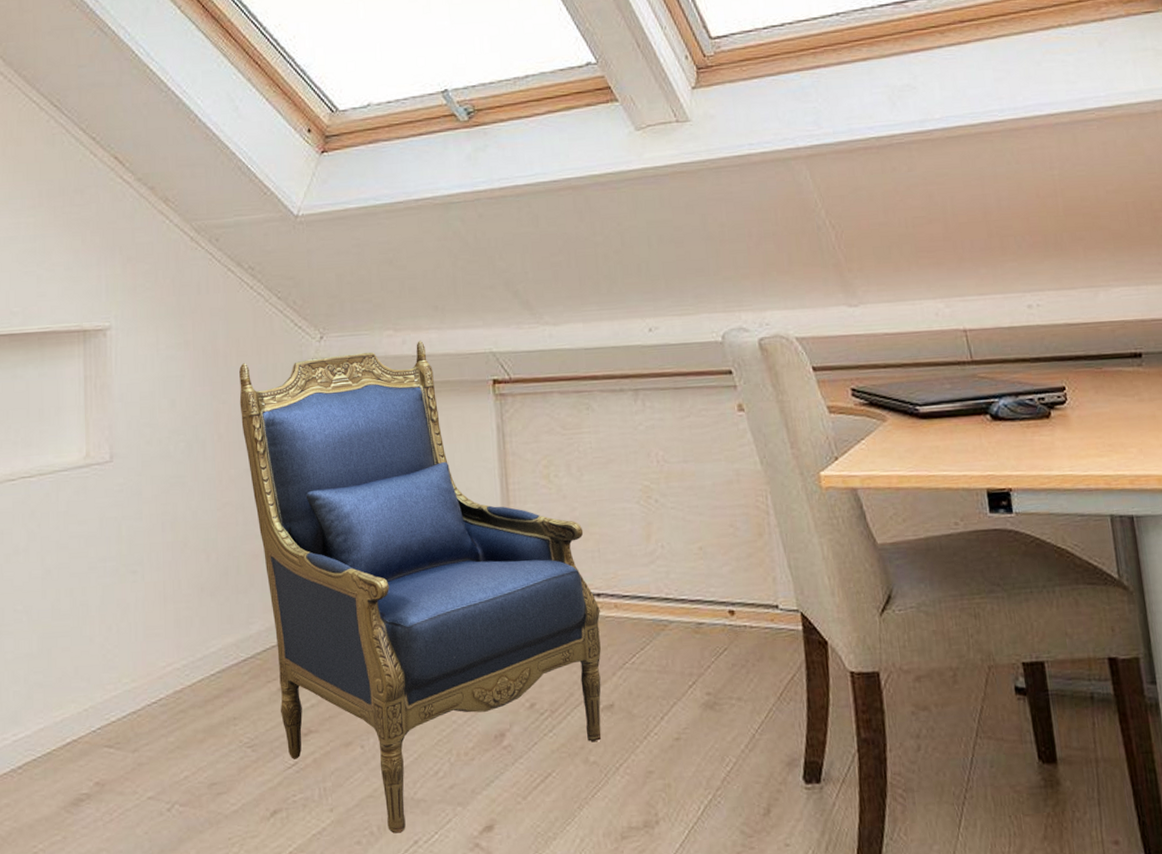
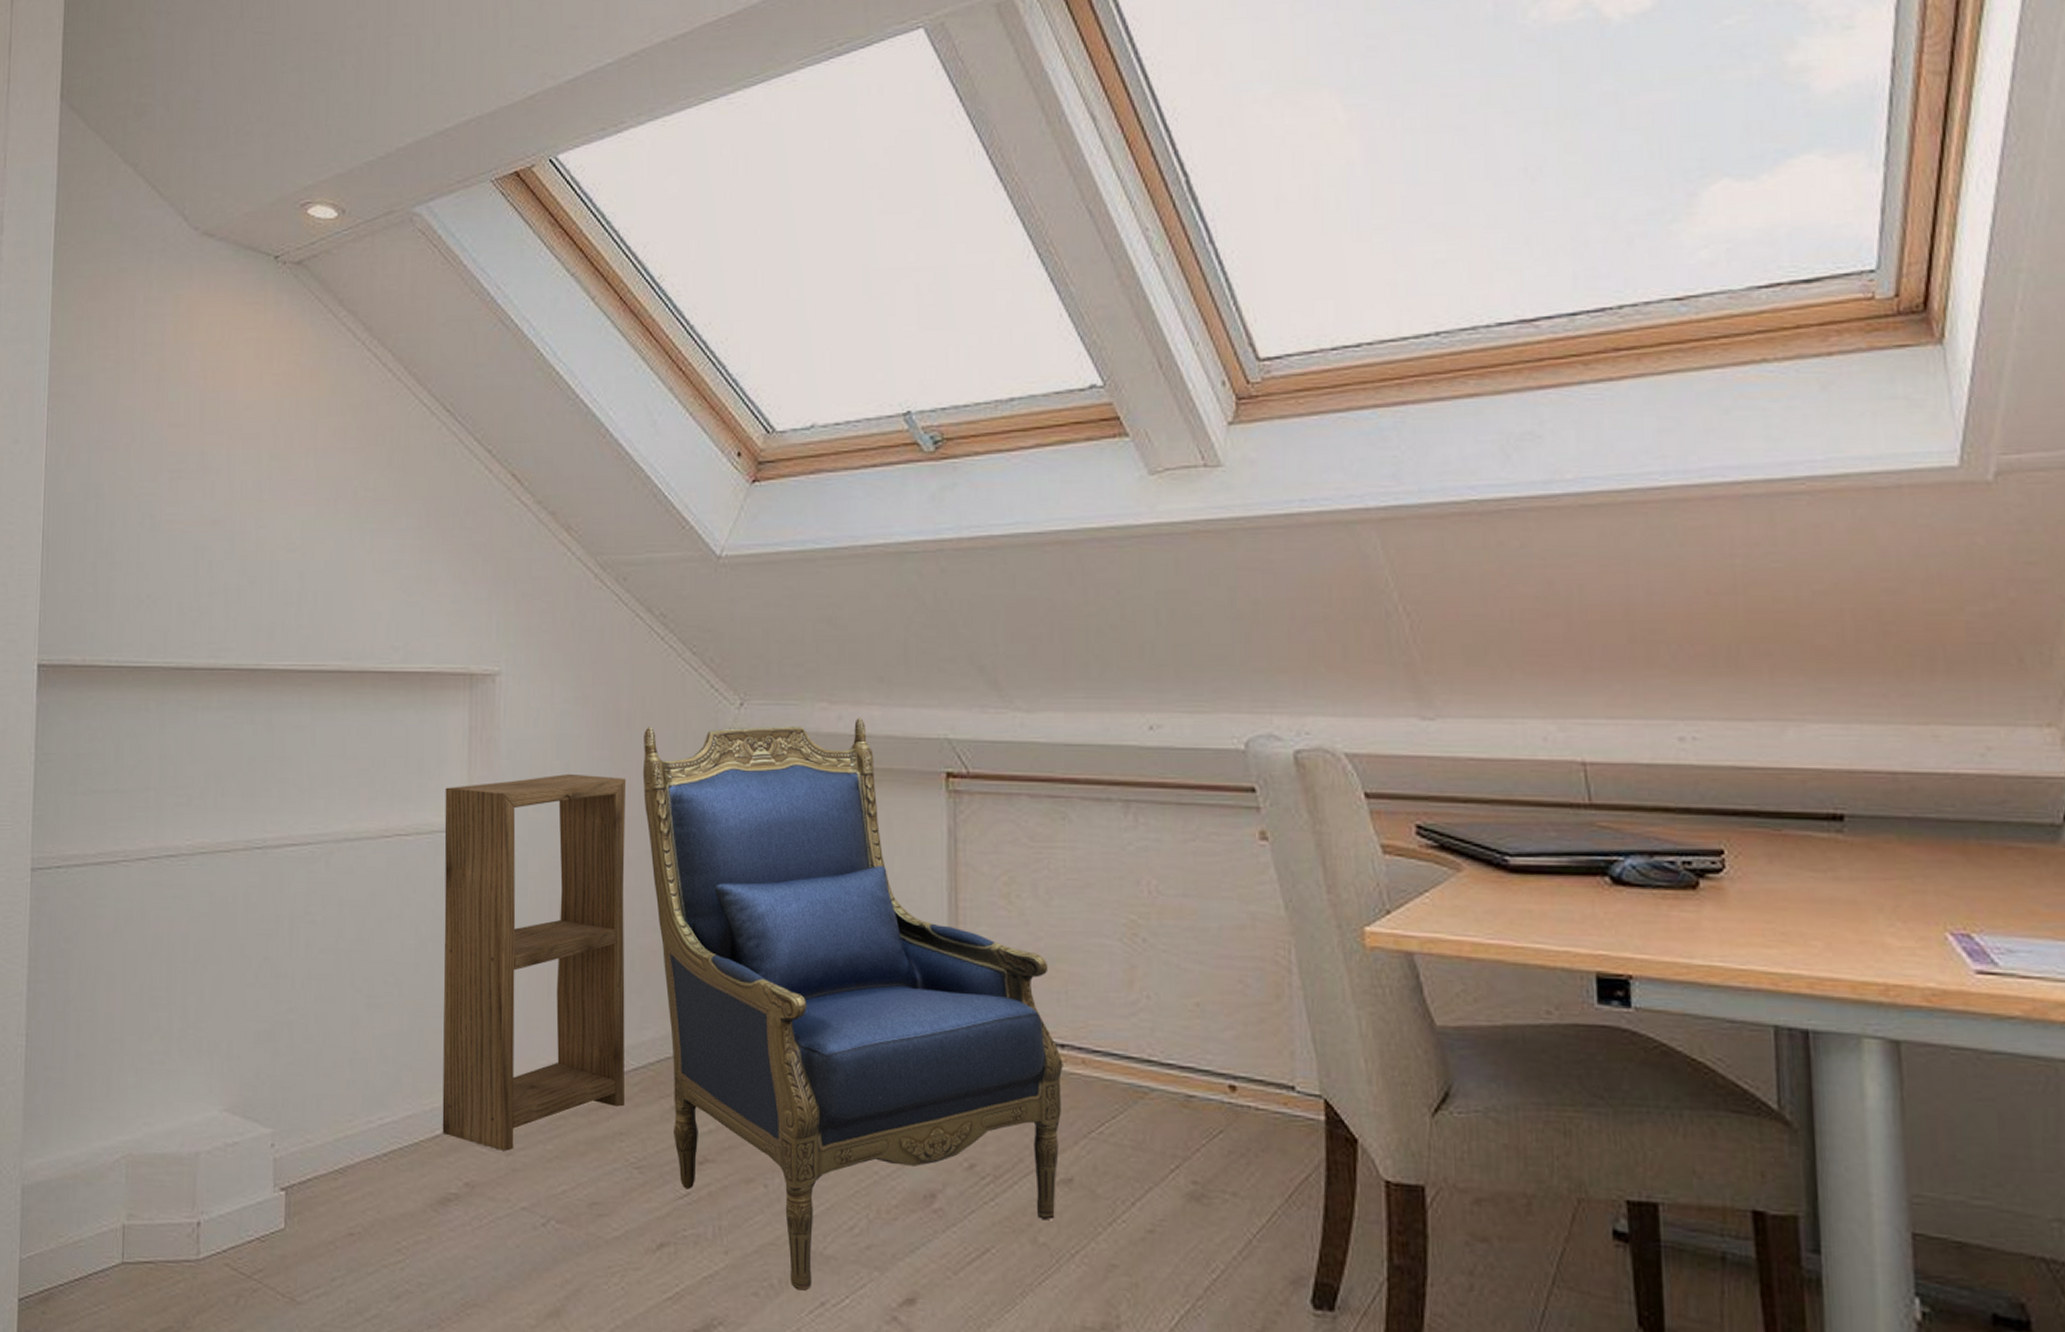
shelving unit: none [64,408,236,749] -> present [442,773,627,1151]

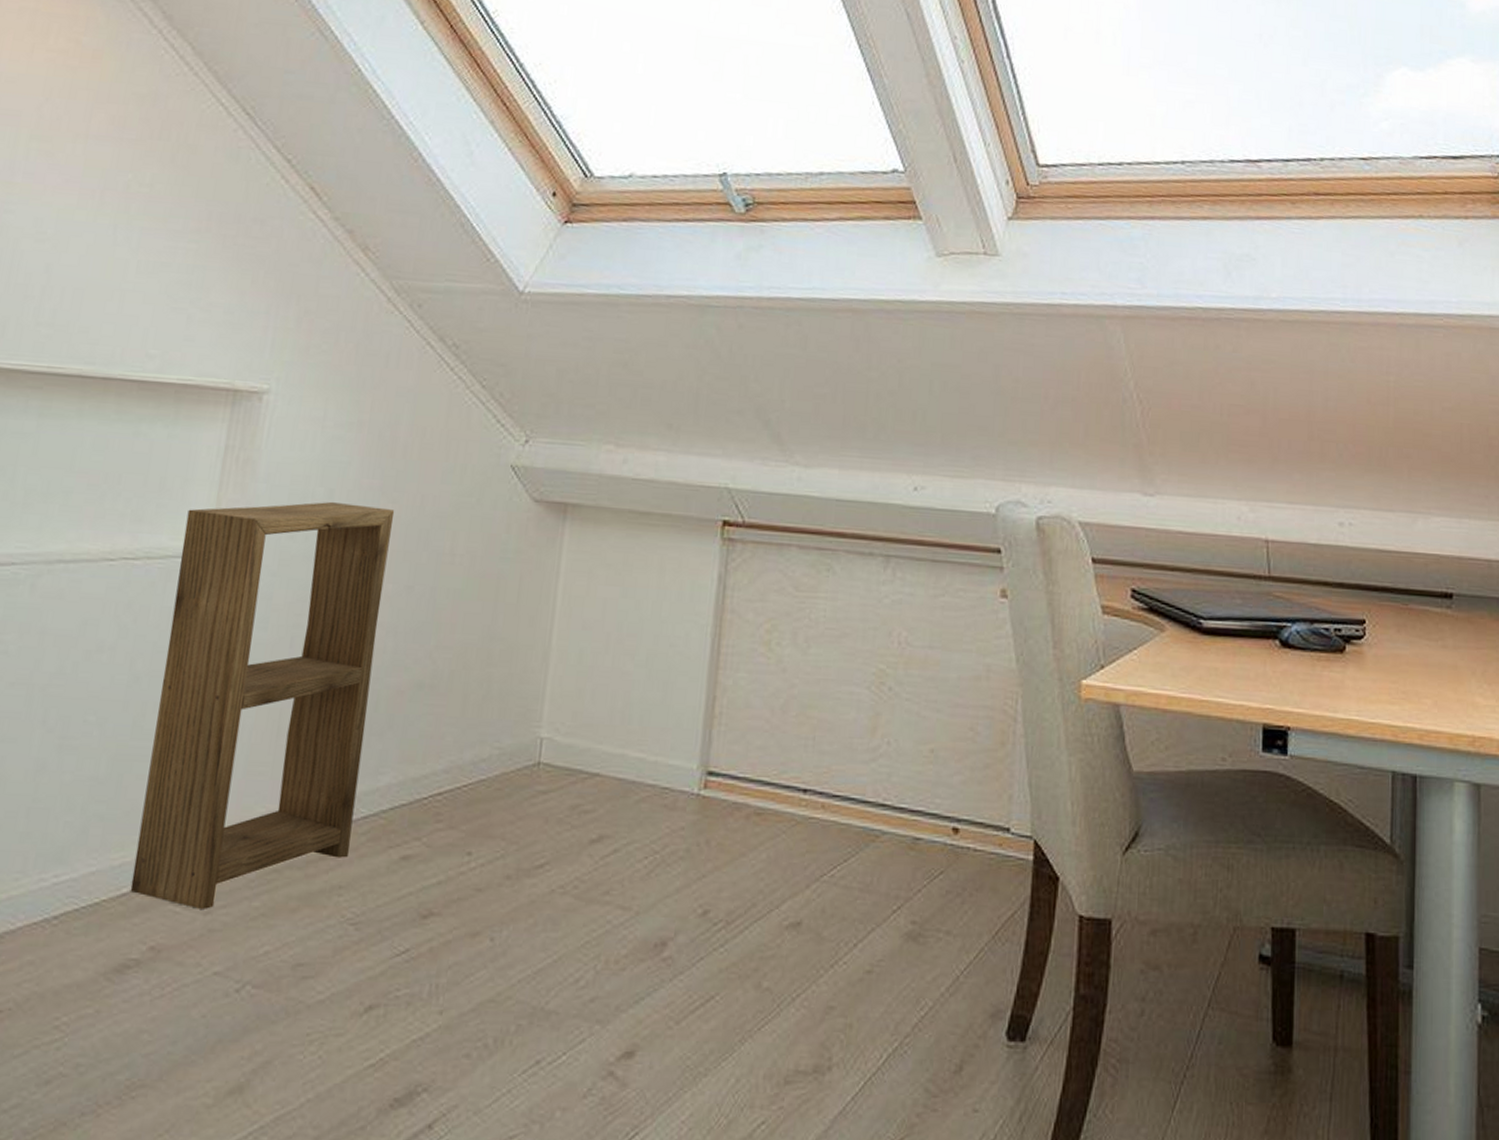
armchair: present [642,717,1063,1291] -> none [398,458,804,1049]

